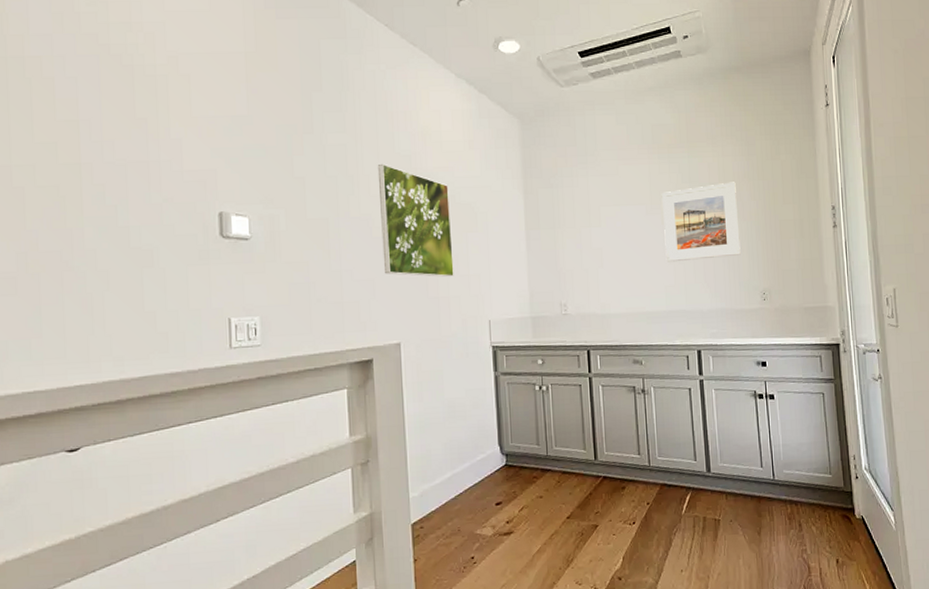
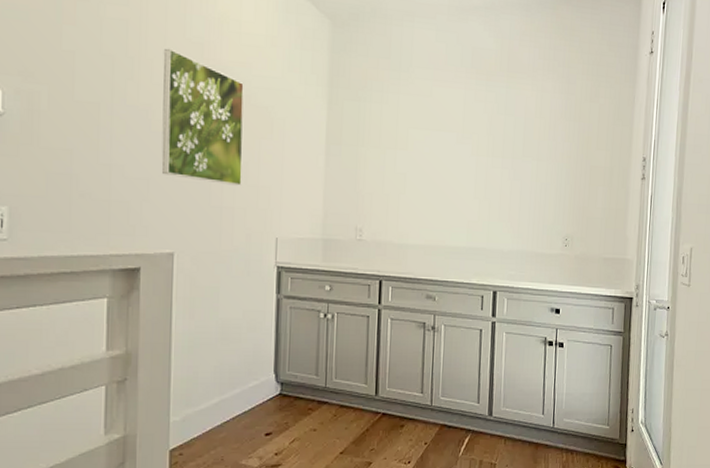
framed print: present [662,182,741,262] -> none [471,119,552,198]

